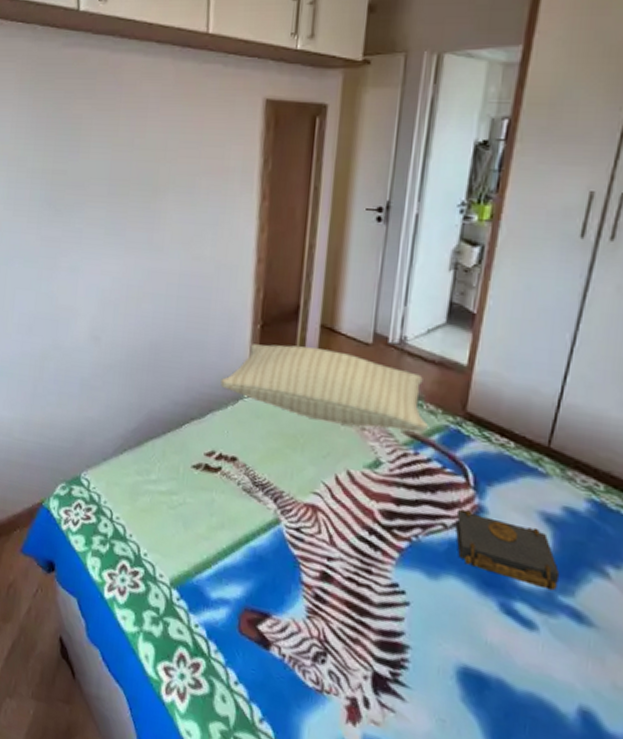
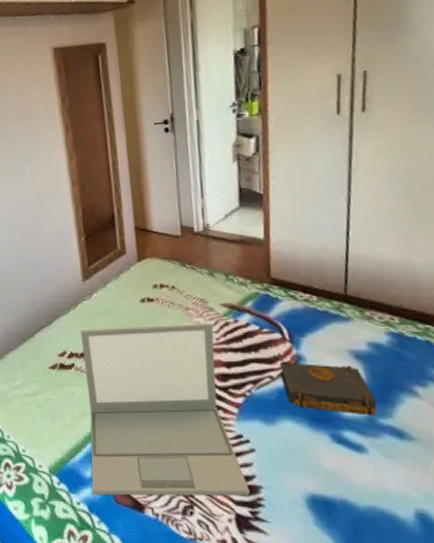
laptop: none [214,430,395,654] -> present [81,322,250,496]
pillow: present [220,344,428,432] -> none [60,247,241,309]

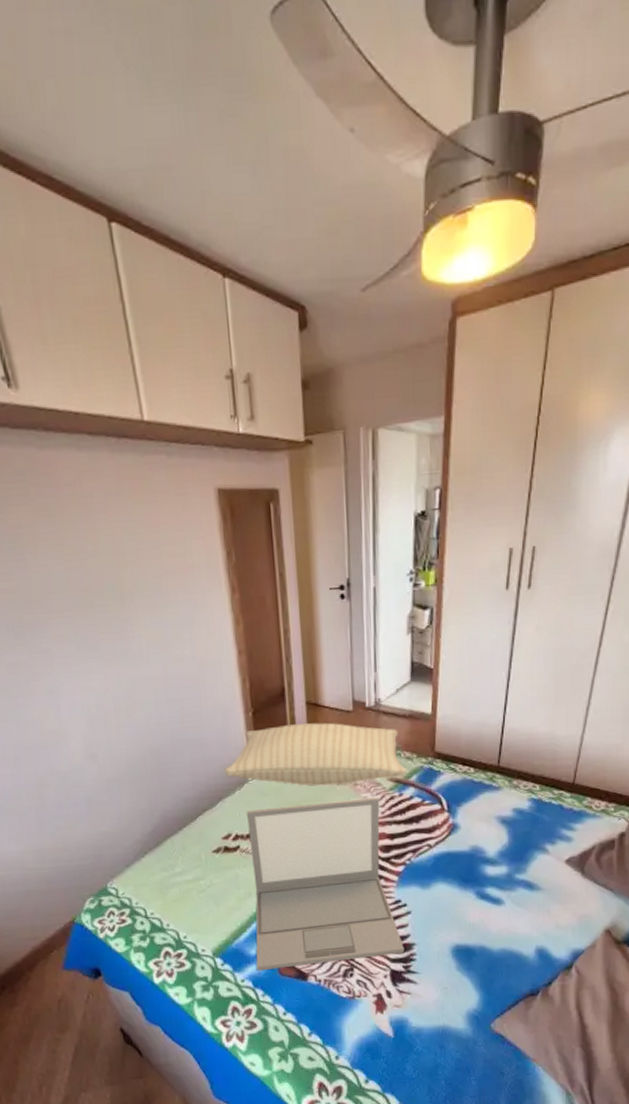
pillow: none [60,247,241,309] -> present [224,722,407,786]
book: present [279,361,377,416] -> none [437,829,515,873]

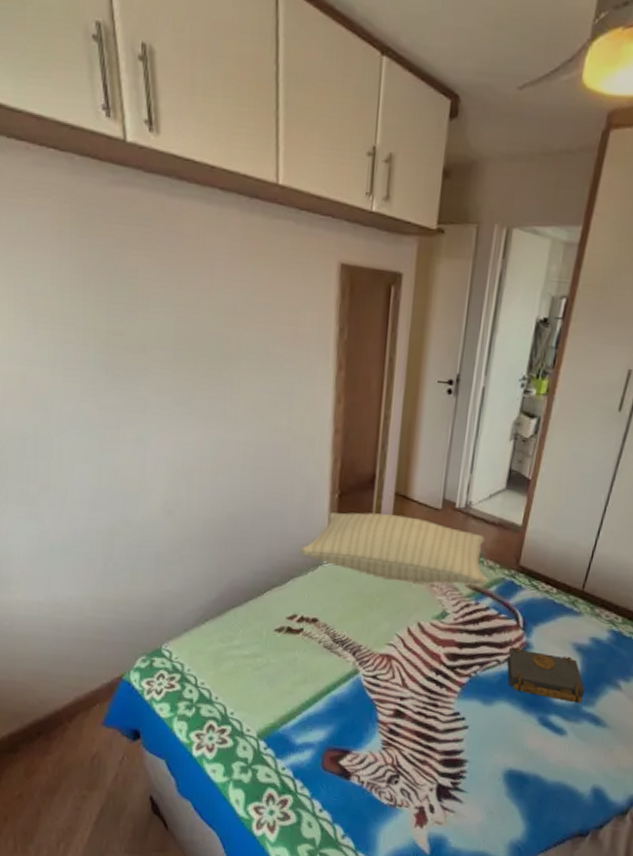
laptop: present [247,797,405,971] -> none [300,594,456,768]
book: none [437,829,515,873] -> present [507,646,585,704]

